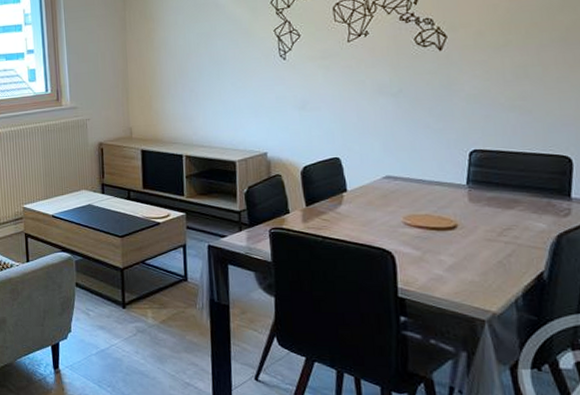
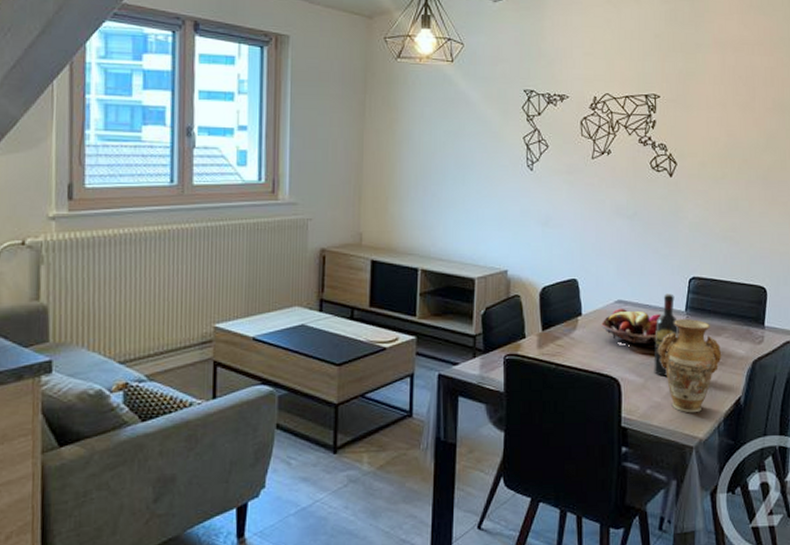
fruit basket: none [368,183,462,221] -> present [600,308,680,348]
wine bottle: none [431,167,461,250] -> present [654,293,679,376]
vase: none [435,192,516,287] -> present [657,319,722,413]

